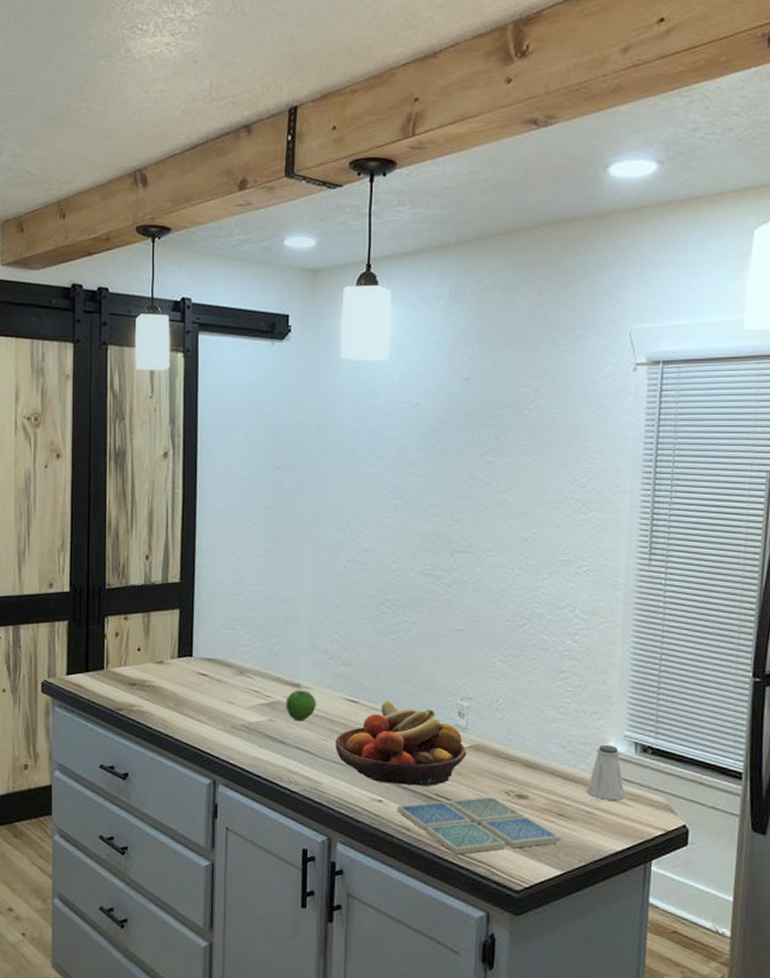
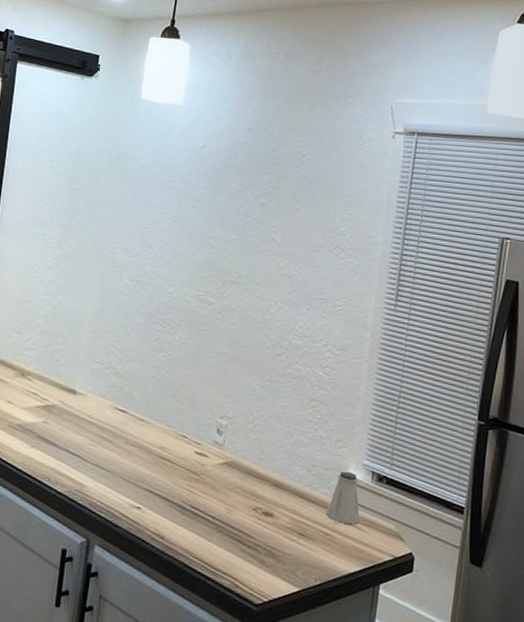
apple: present [286,690,316,721] -> none [60,395,89,426]
fruit bowl: present [335,699,467,786] -> none [102,412,222,498]
drink coaster: present [397,796,561,855] -> none [154,511,300,566]

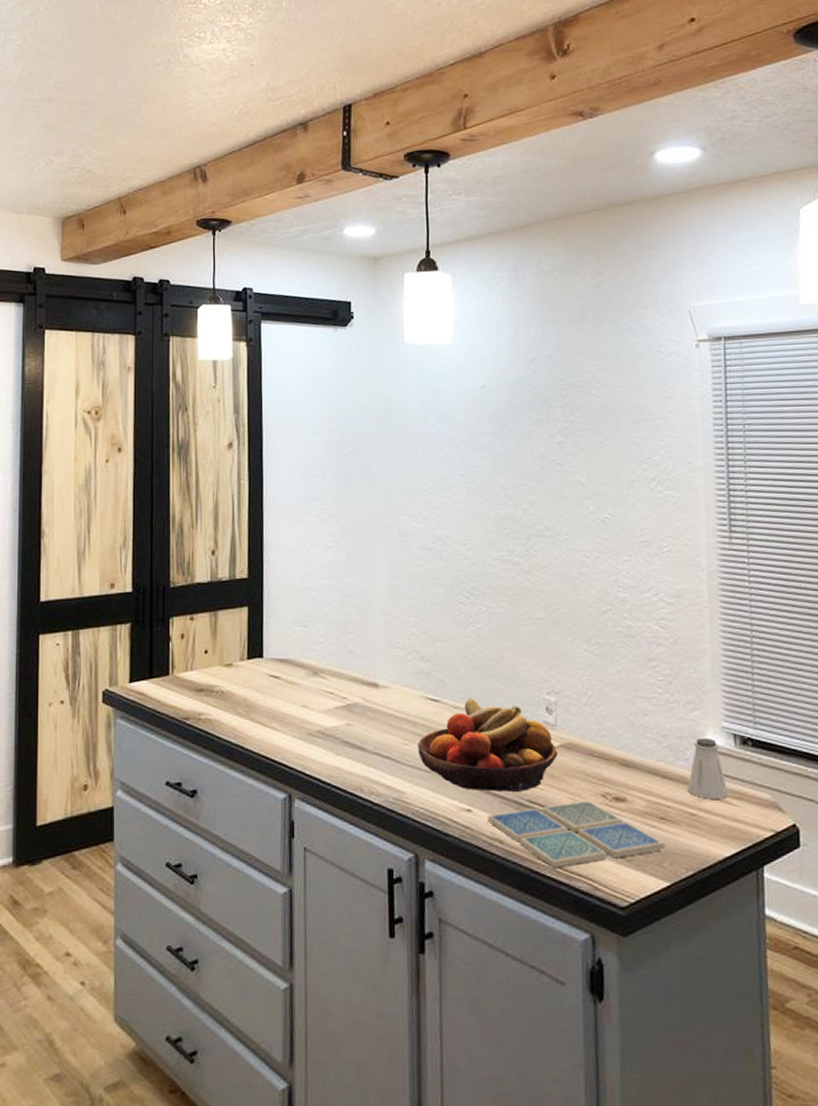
fruit bowl: none [102,412,222,498] -> present [418,697,558,792]
drink coaster: none [154,511,300,566] -> present [488,800,665,869]

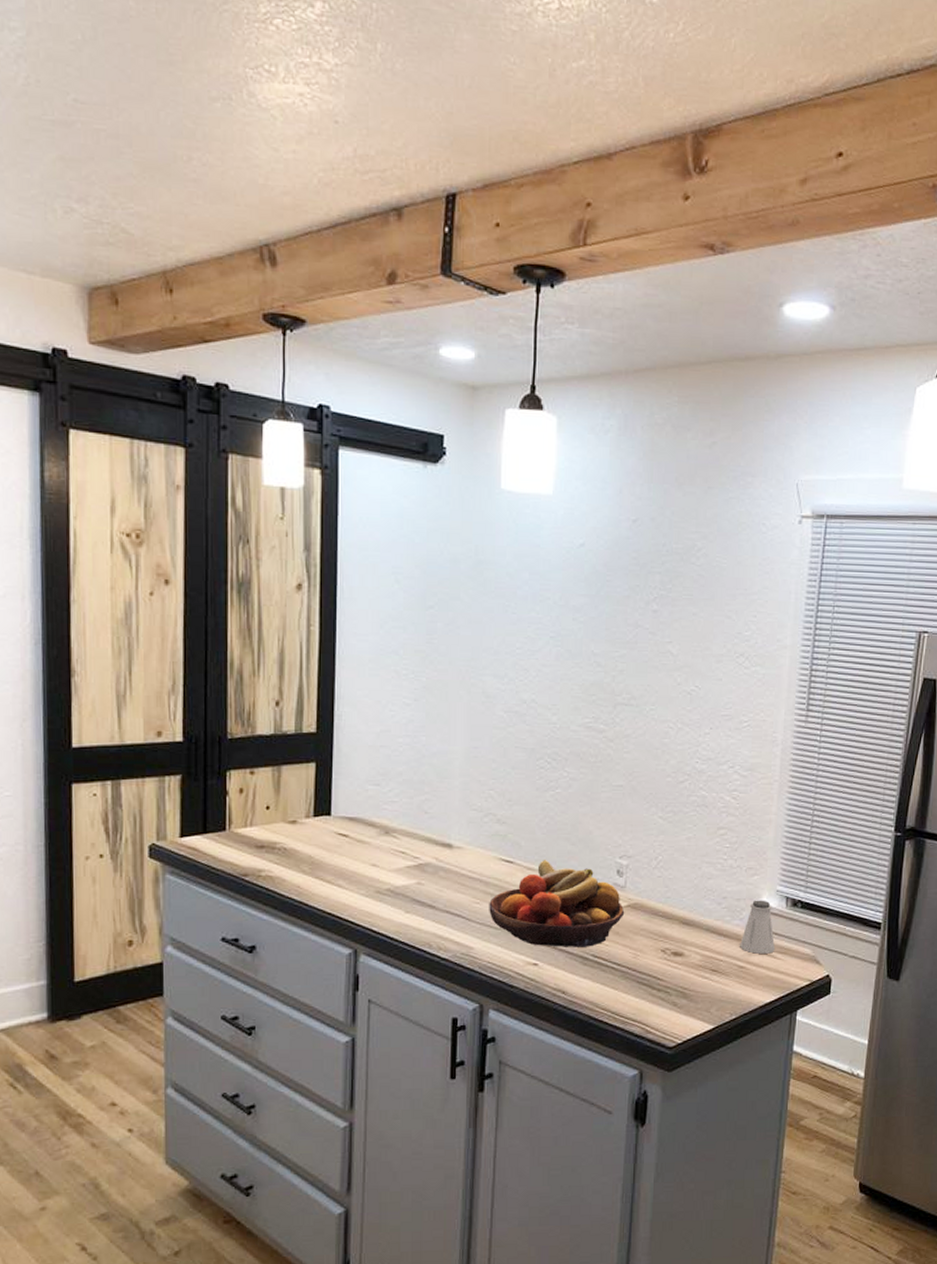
drink coaster: present [488,800,665,869] -> none [553,954,714,1015]

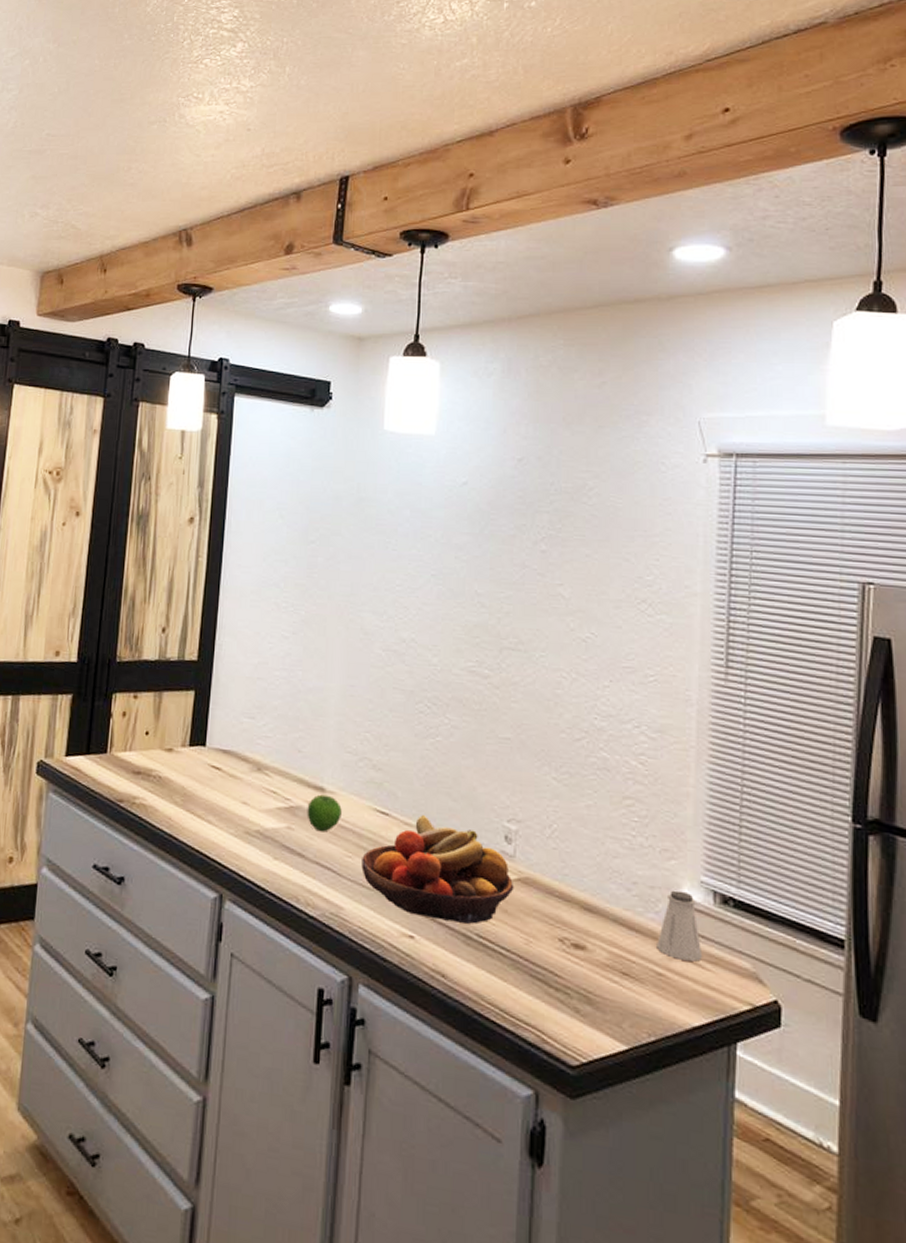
apple: none [436,850,469,884] -> present [307,794,342,832]

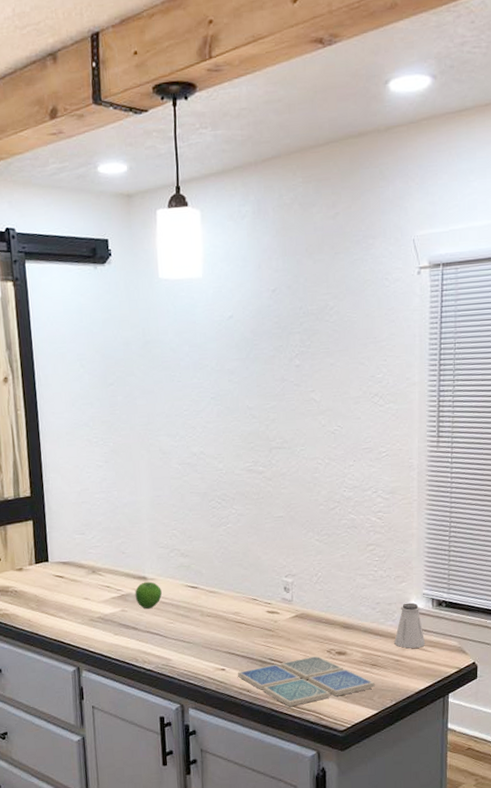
fruit bowl: present [361,814,514,924] -> none [181,583,294,654]
drink coaster: none [431,942,626,1013] -> present [238,655,375,707]

